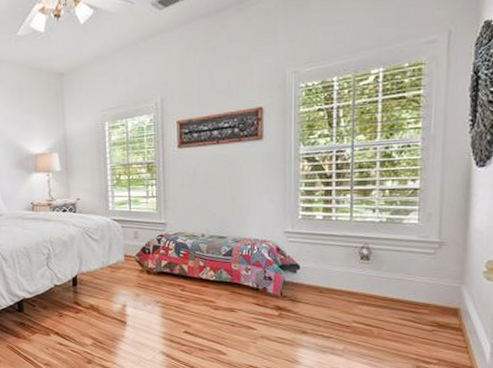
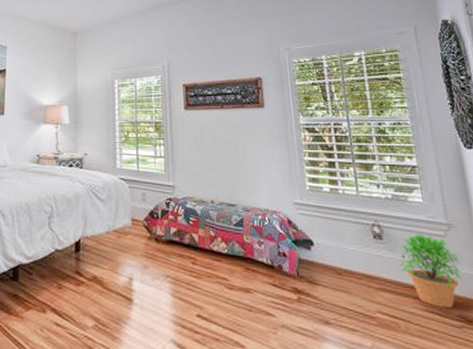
potted plant: none [382,252,445,316] -> present [398,233,462,308]

